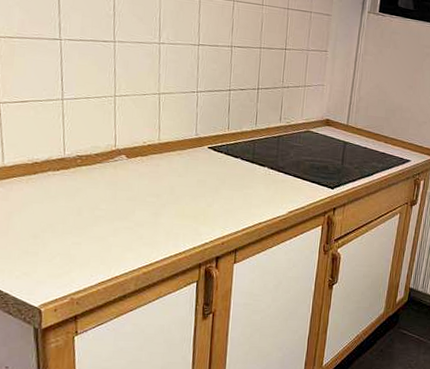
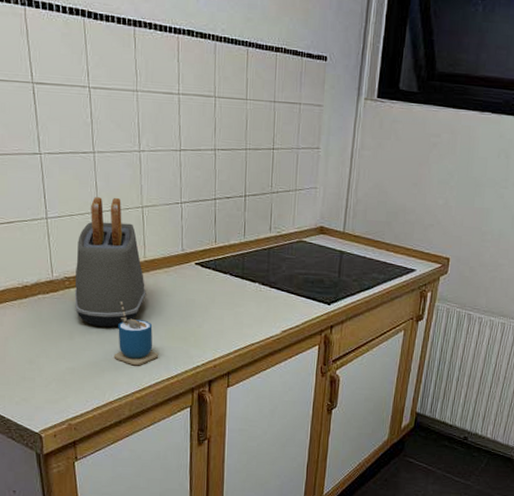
toaster: none [86,82,159,204] -> present [74,197,146,327]
cup: none [122,180,167,242] -> present [114,301,158,366]

